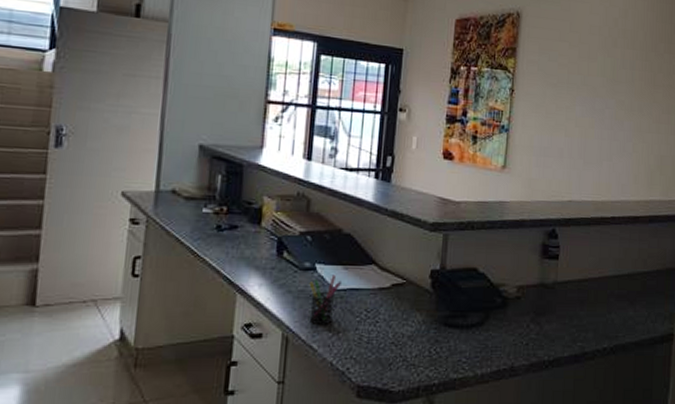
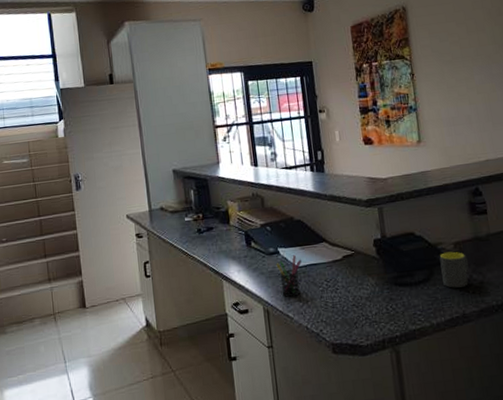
mug: none [497,295,529,337] -> present [439,251,469,288]

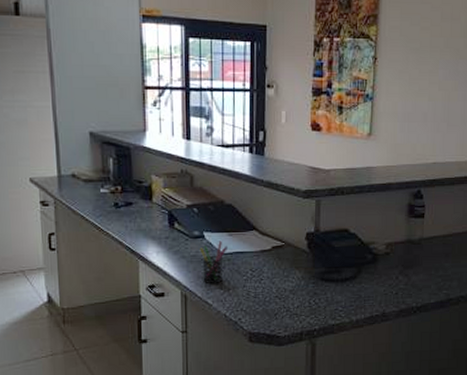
mug: present [439,251,469,288] -> none [369,252,397,288]

